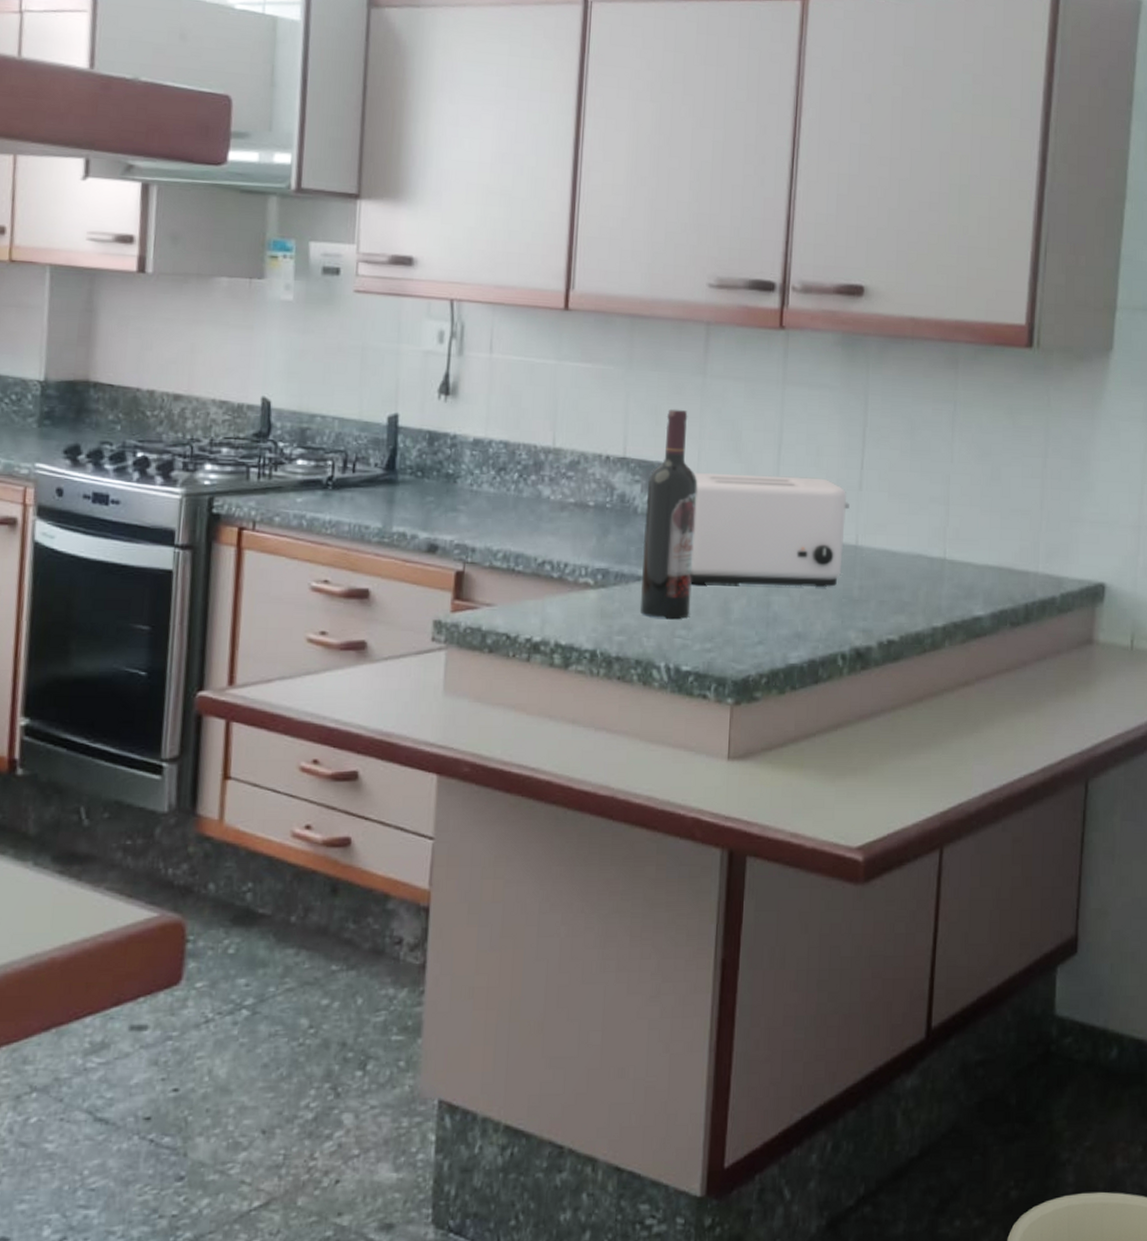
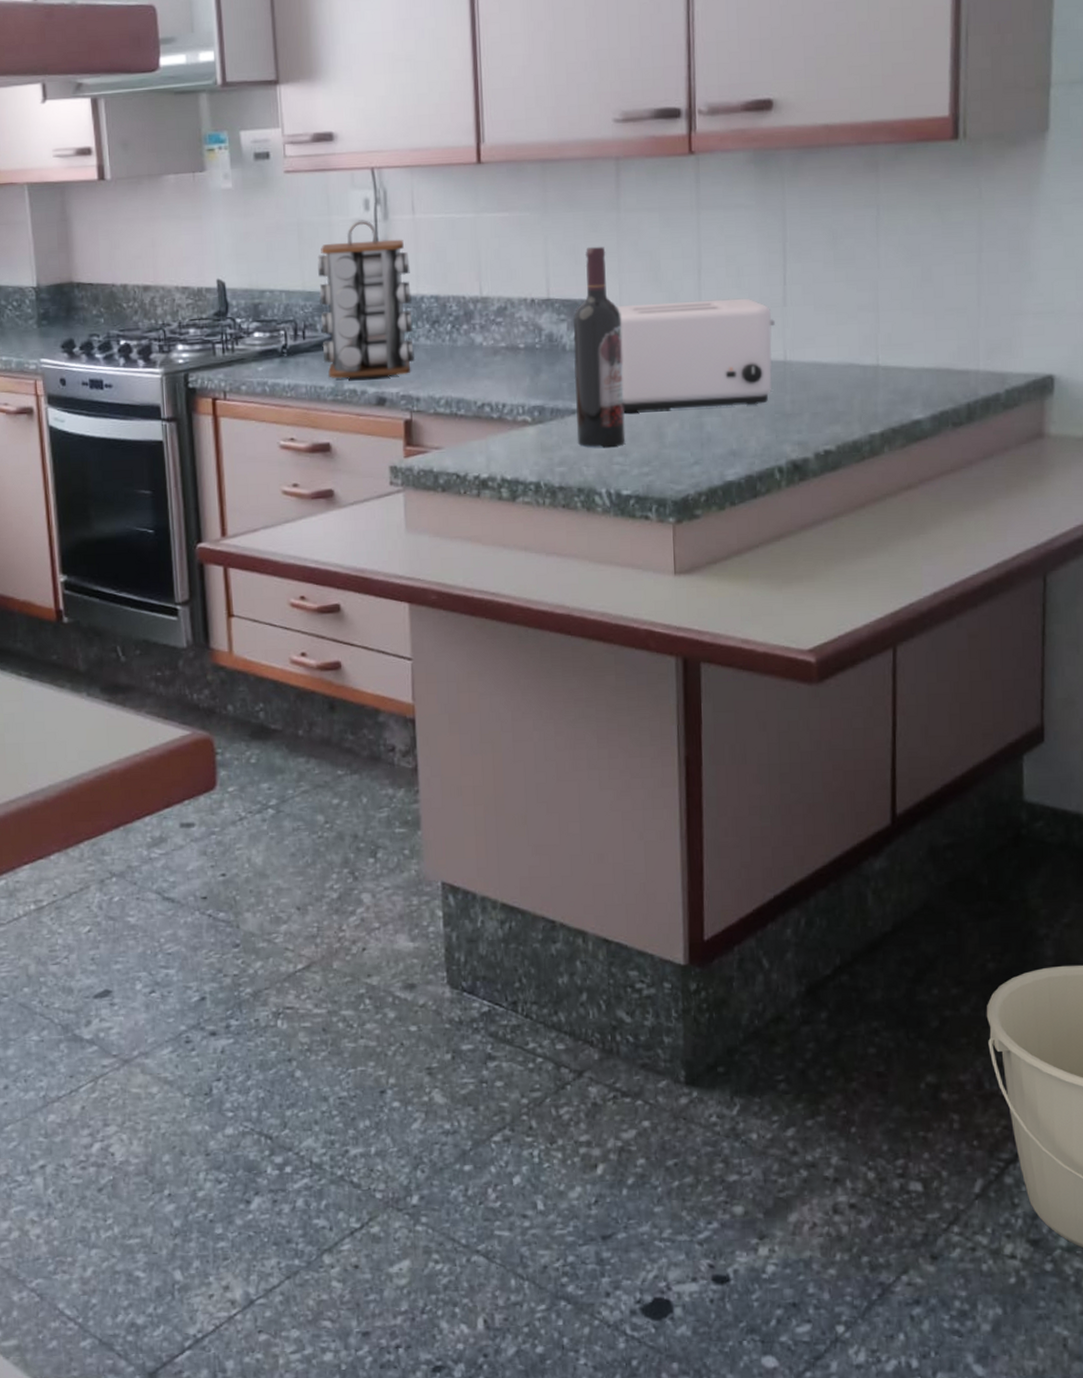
spice rack: none [373,352,481,523] -> present [317,220,416,379]

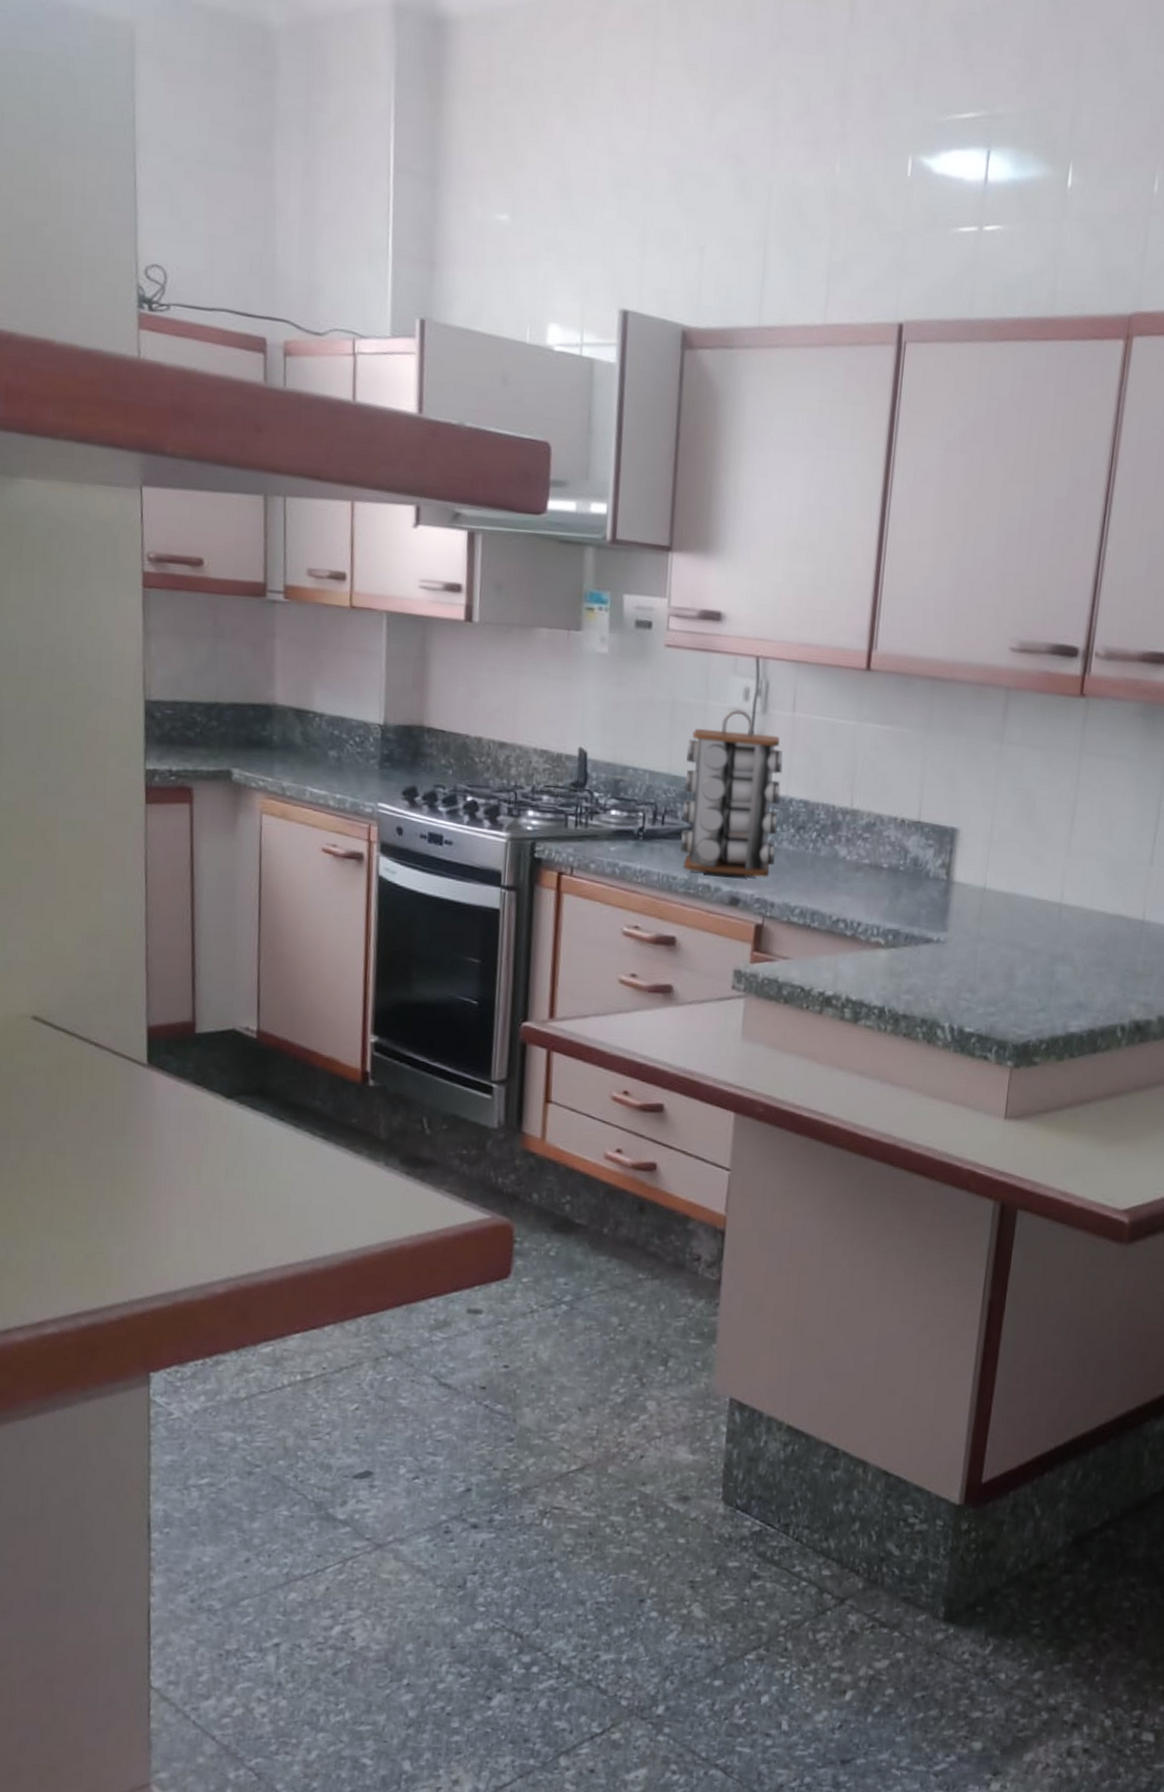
wine bottle: present [573,246,626,448] -> none [927,774,990,982]
toaster: present [616,298,775,413] -> none [977,840,1139,961]

